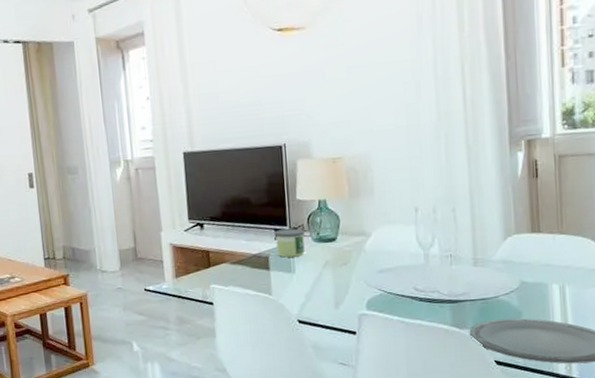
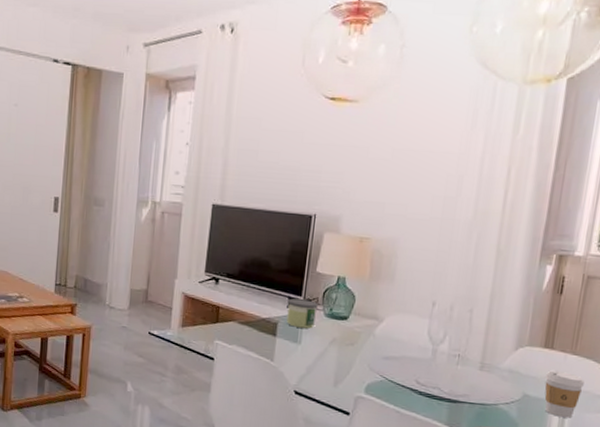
coffee cup: none [539,252,577,298] -> present [544,369,585,418]

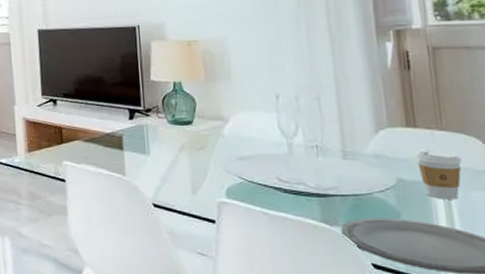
candle: present [286,298,318,329] -> none [128,109,160,138]

